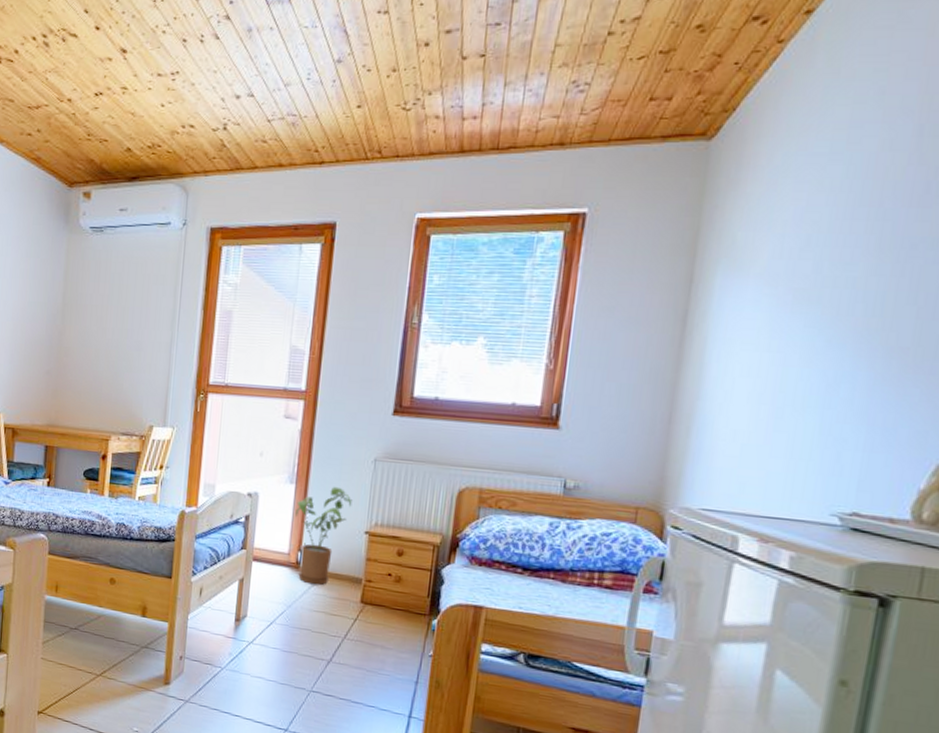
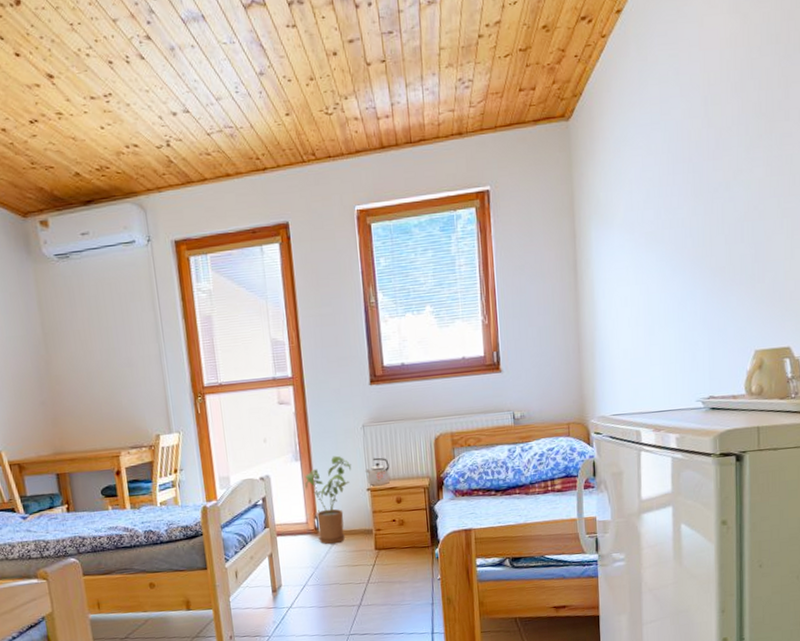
kettle: none [367,498,397,532] -> present [366,457,391,486]

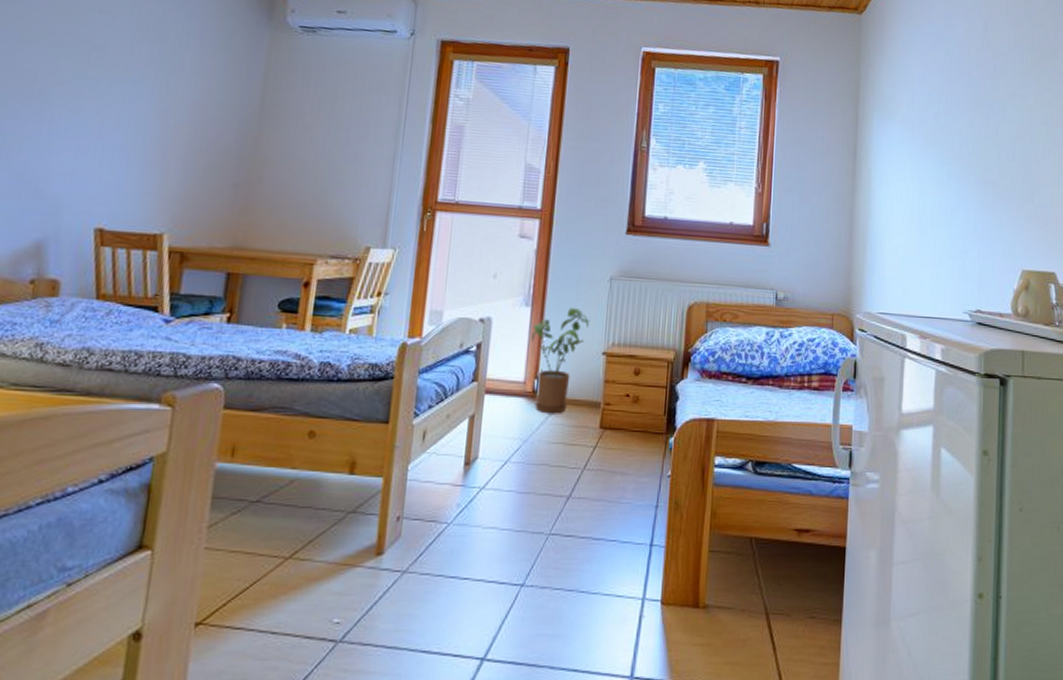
kettle: present [366,457,391,486] -> none [604,317,633,352]

